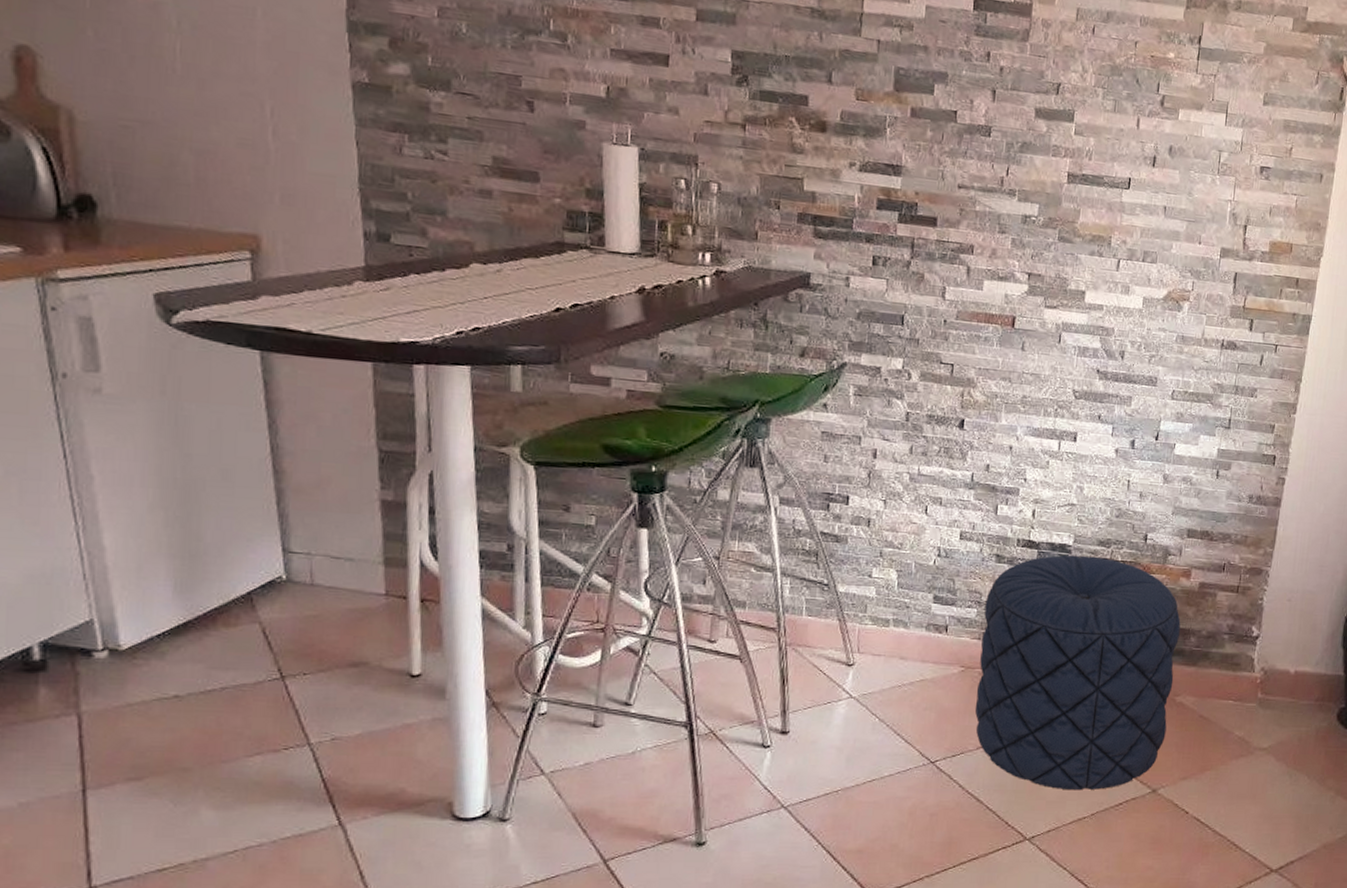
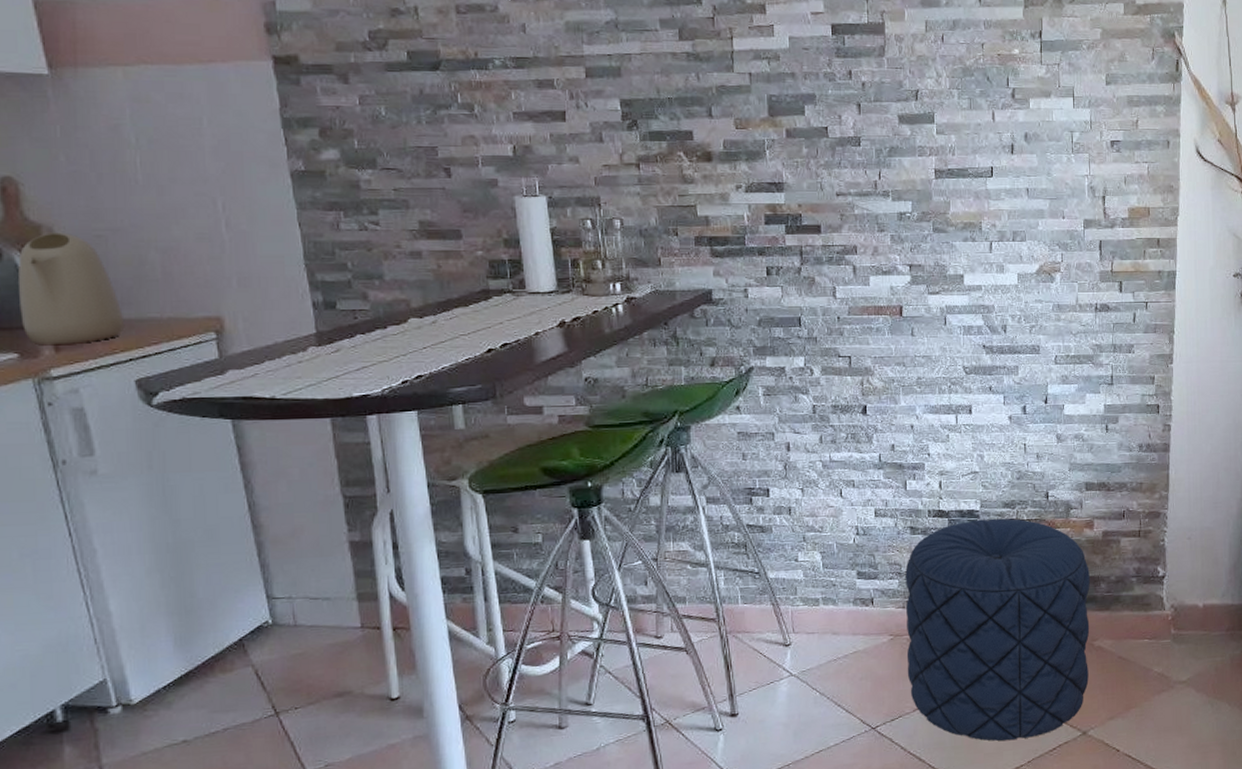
kettle: none [27,115,146,246] -> present [18,233,124,346]

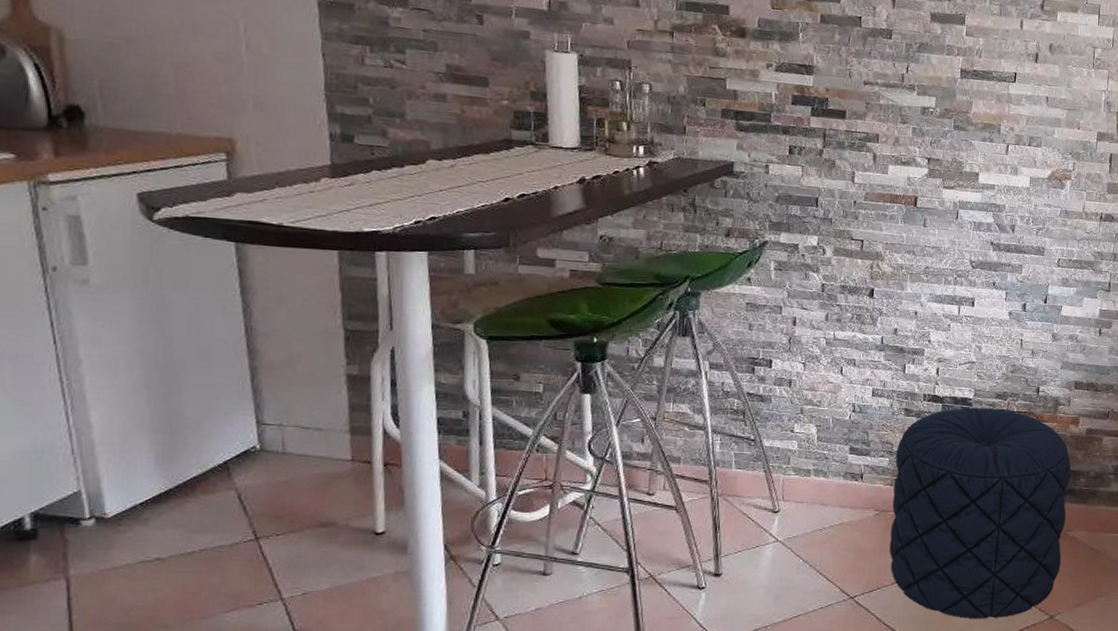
kettle: present [18,233,124,346] -> none [20,35,130,151]

